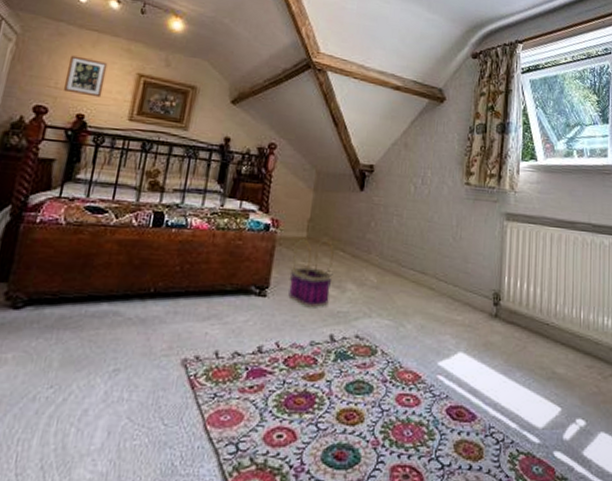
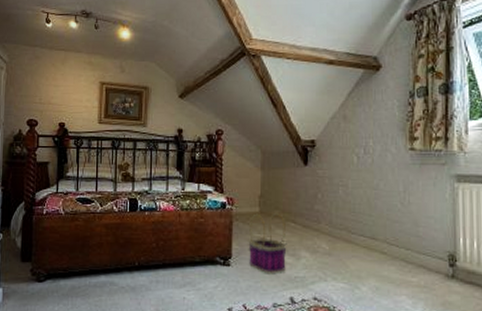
picture frame: present [62,55,108,98] -> none [46,74,76,107]

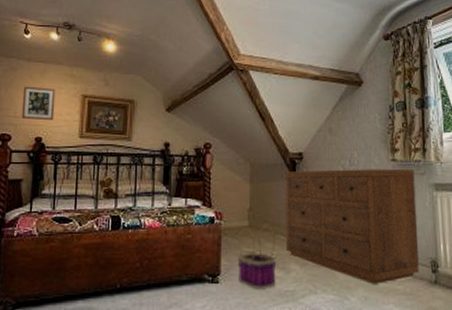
picture frame: none [46,74,76,107] -> present [21,86,56,121]
dresser: none [297,158,436,275] -> present [285,168,419,284]

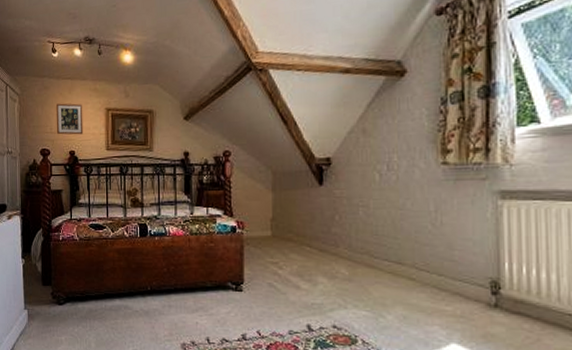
basket: present [238,225,277,290] -> none [261,236,302,301]
dresser: present [285,168,419,284] -> none [311,173,475,303]

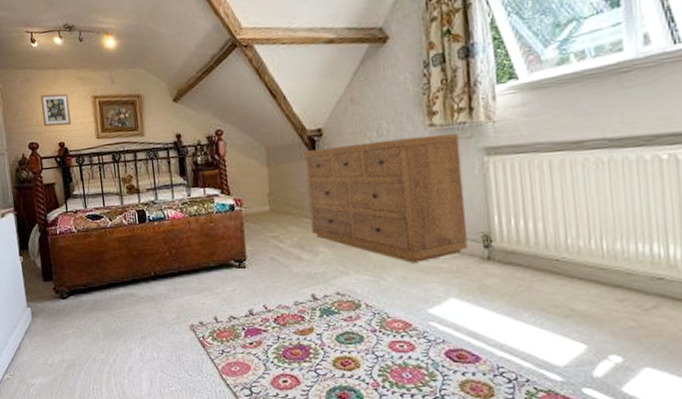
dresser: none [311,173,475,303] -> present [304,133,468,263]

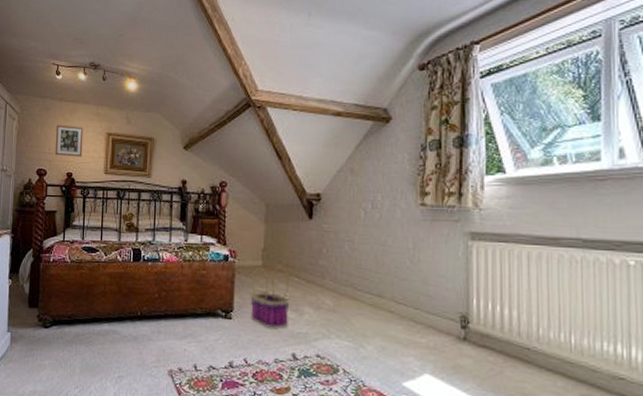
basket: none [261,209,304,273] -> present [251,266,290,329]
dresser: present [304,133,468,263] -> none [300,212,447,335]

